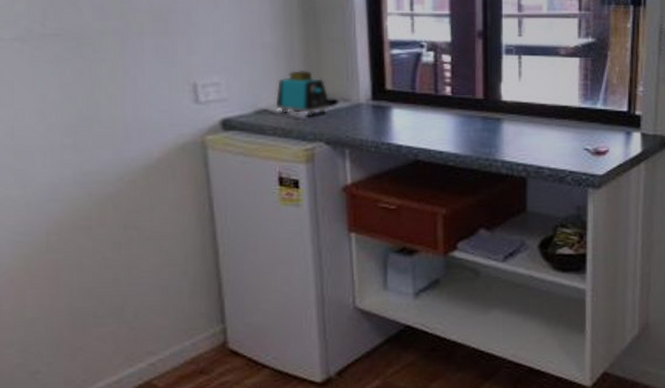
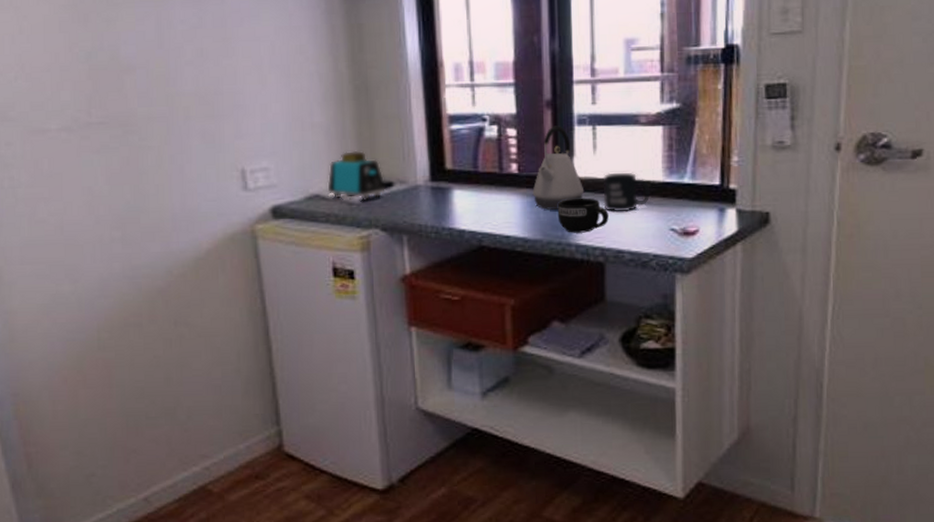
kettle: none [464,54,509,129] -> present [532,125,584,210]
mug: none [486,119,531,150] -> present [557,197,609,233]
mug: none [526,97,568,133] -> present [603,172,650,212]

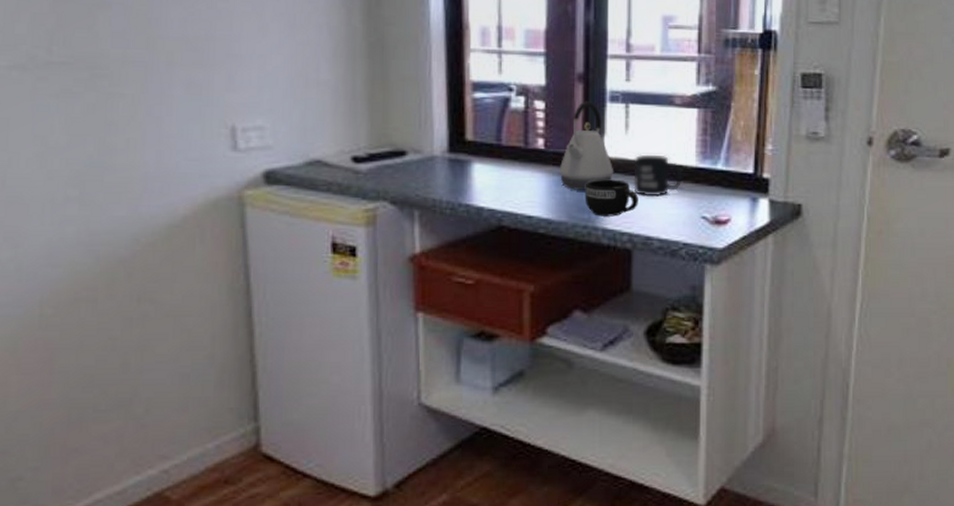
toaster: present [327,150,387,202] -> none [331,113,399,171]

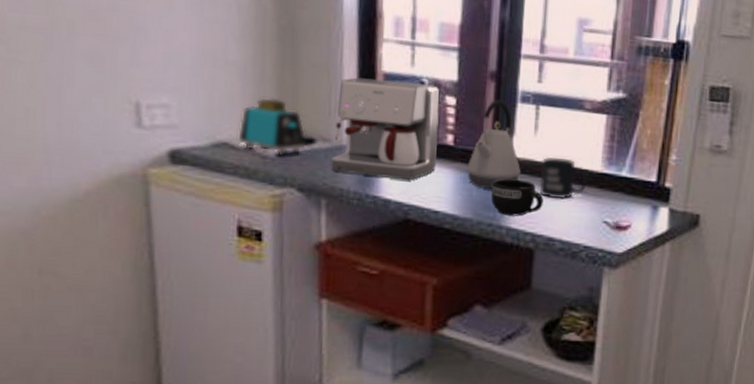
toaster: none [331,113,399,171] -> present [238,98,307,157]
coffee maker: none [423,88,528,187] -> present [331,77,439,181]

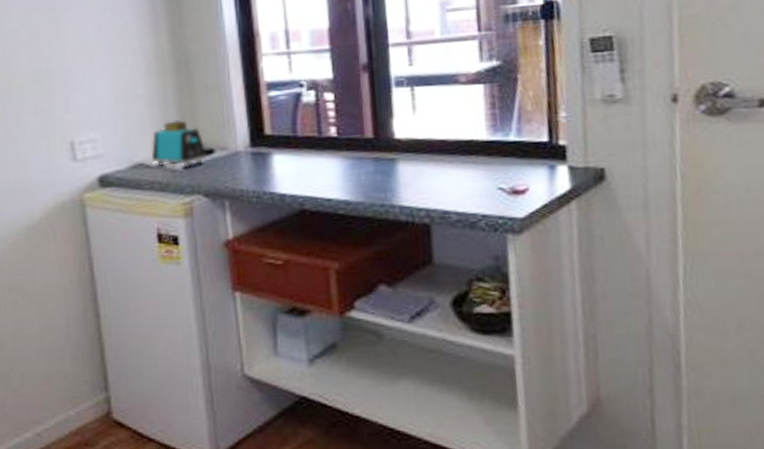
coffee maker: present [331,77,439,181] -> none [230,86,323,176]
kettle: present [467,100,520,189] -> none [352,88,405,172]
mug: present [491,179,544,216] -> none [379,158,433,195]
mug: present [539,156,588,199] -> none [425,132,474,173]

